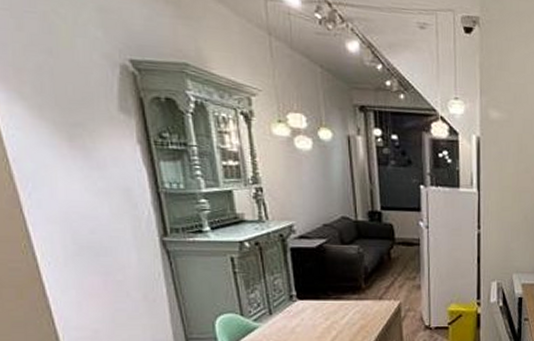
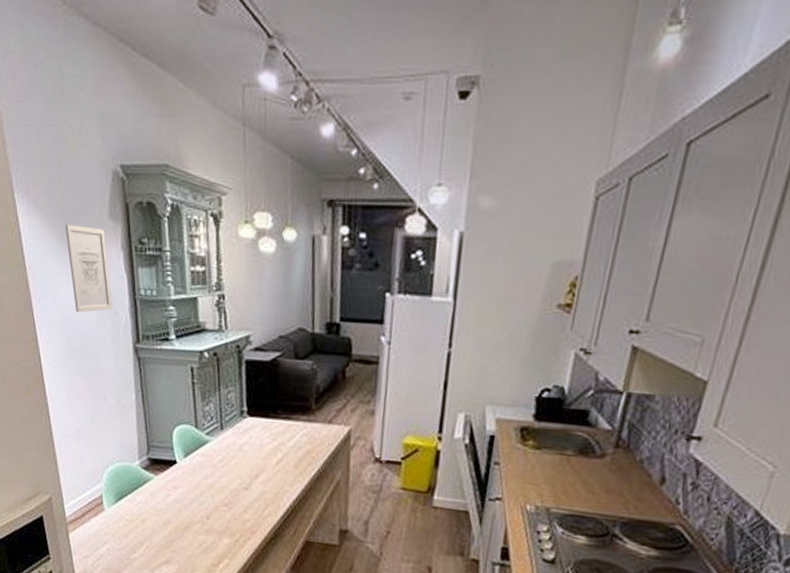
wall art: none [62,116,130,208] -> present [65,225,112,313]

